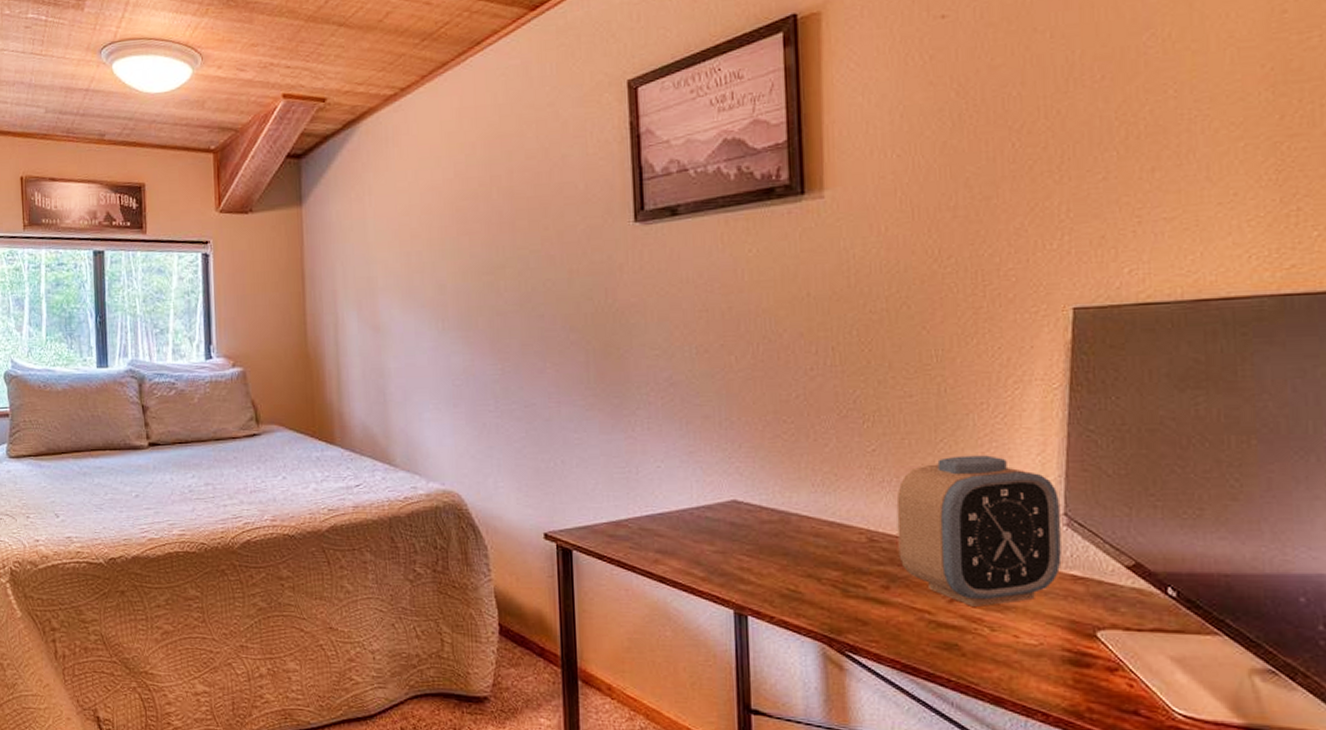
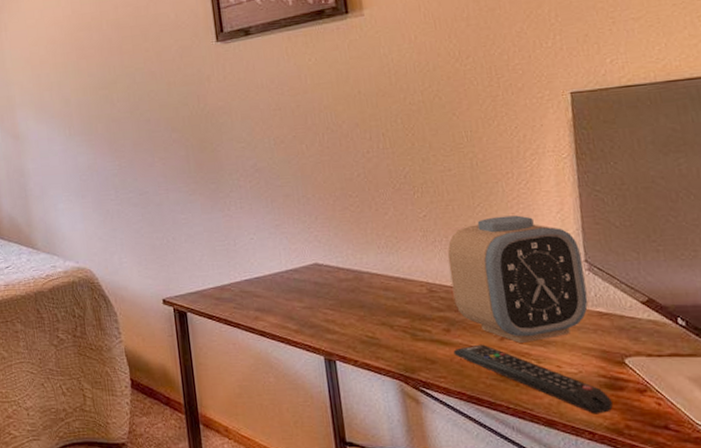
remote control: none [891,605,1075,694] -> present [453,344,613,414]

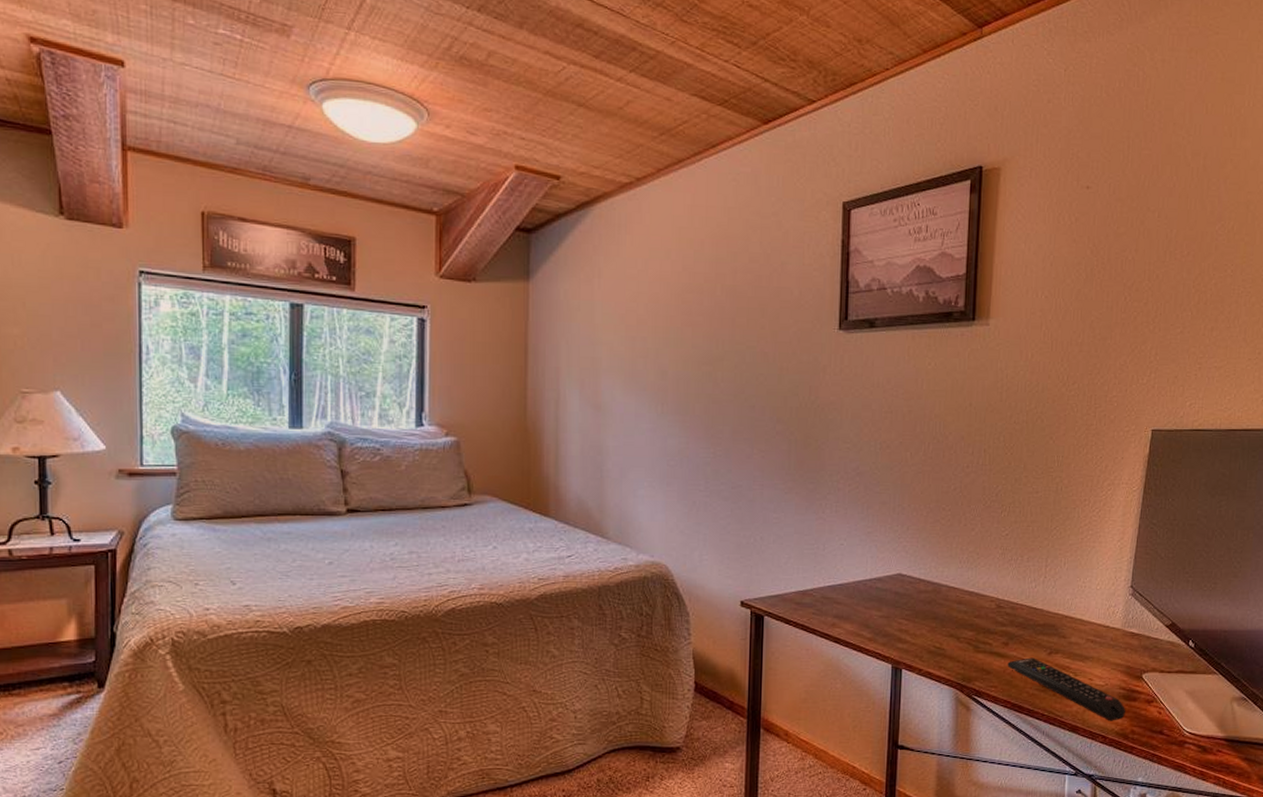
alarm clock: present [447,215,588,343] -> none [1017,540,1129,657]

